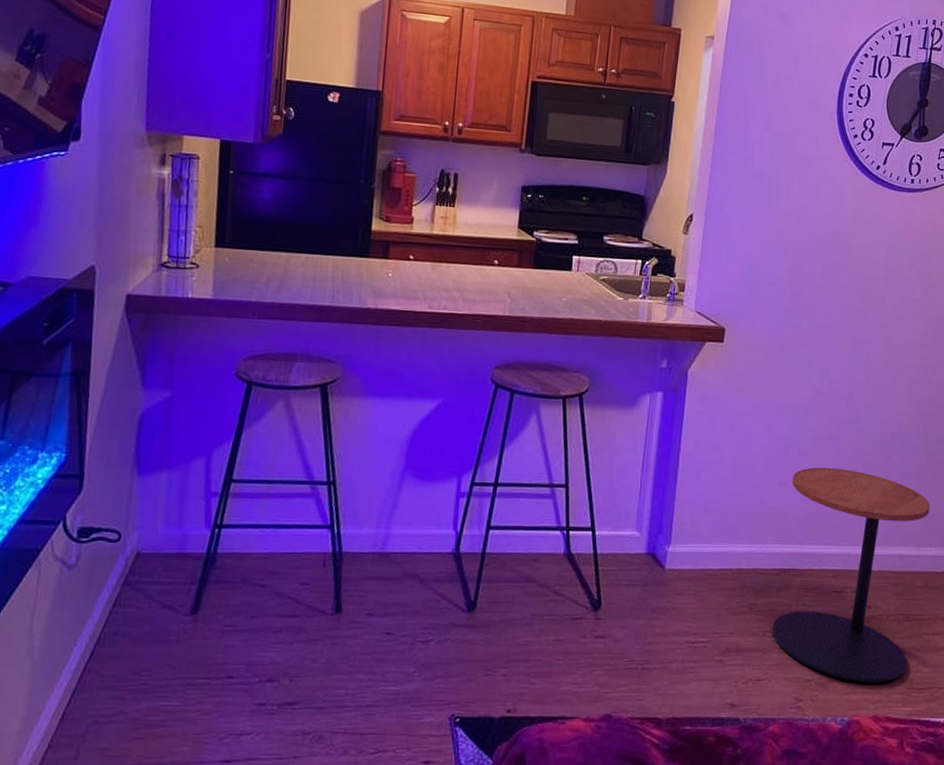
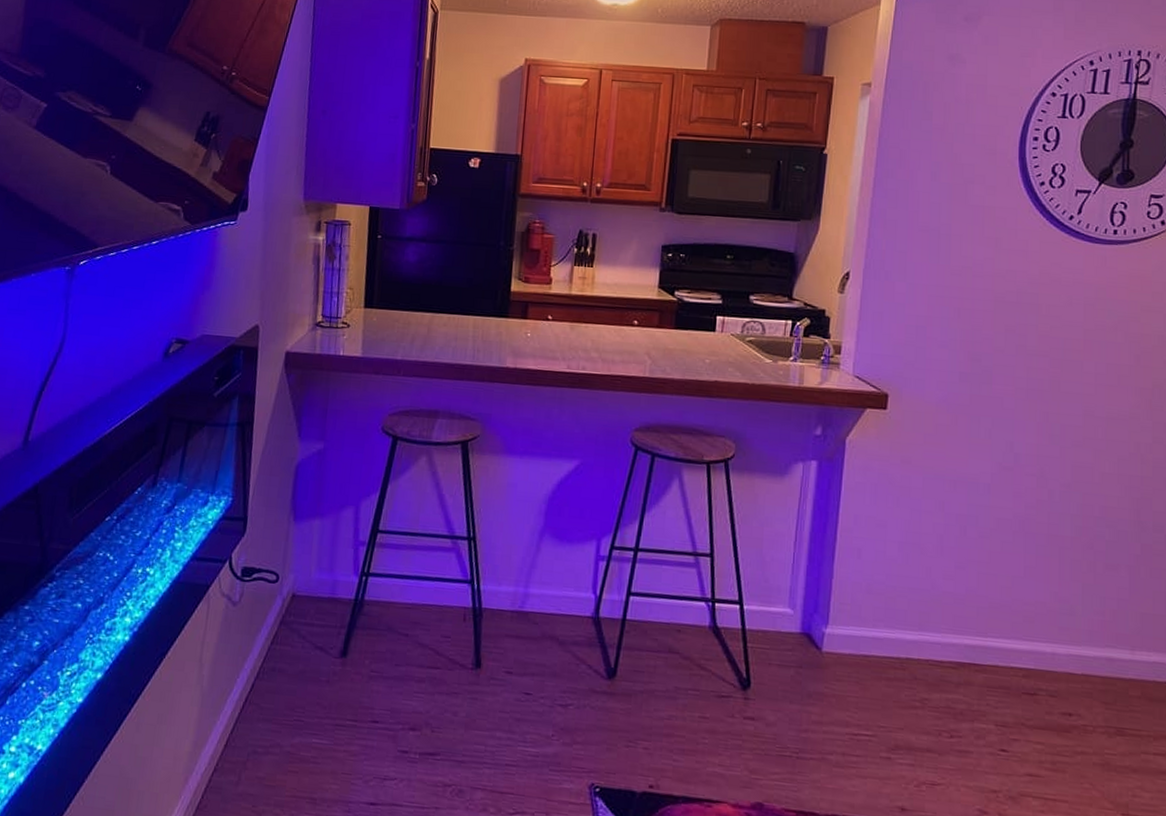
side table: present [772,467,930,683] -> none [949,551,1147,804]

